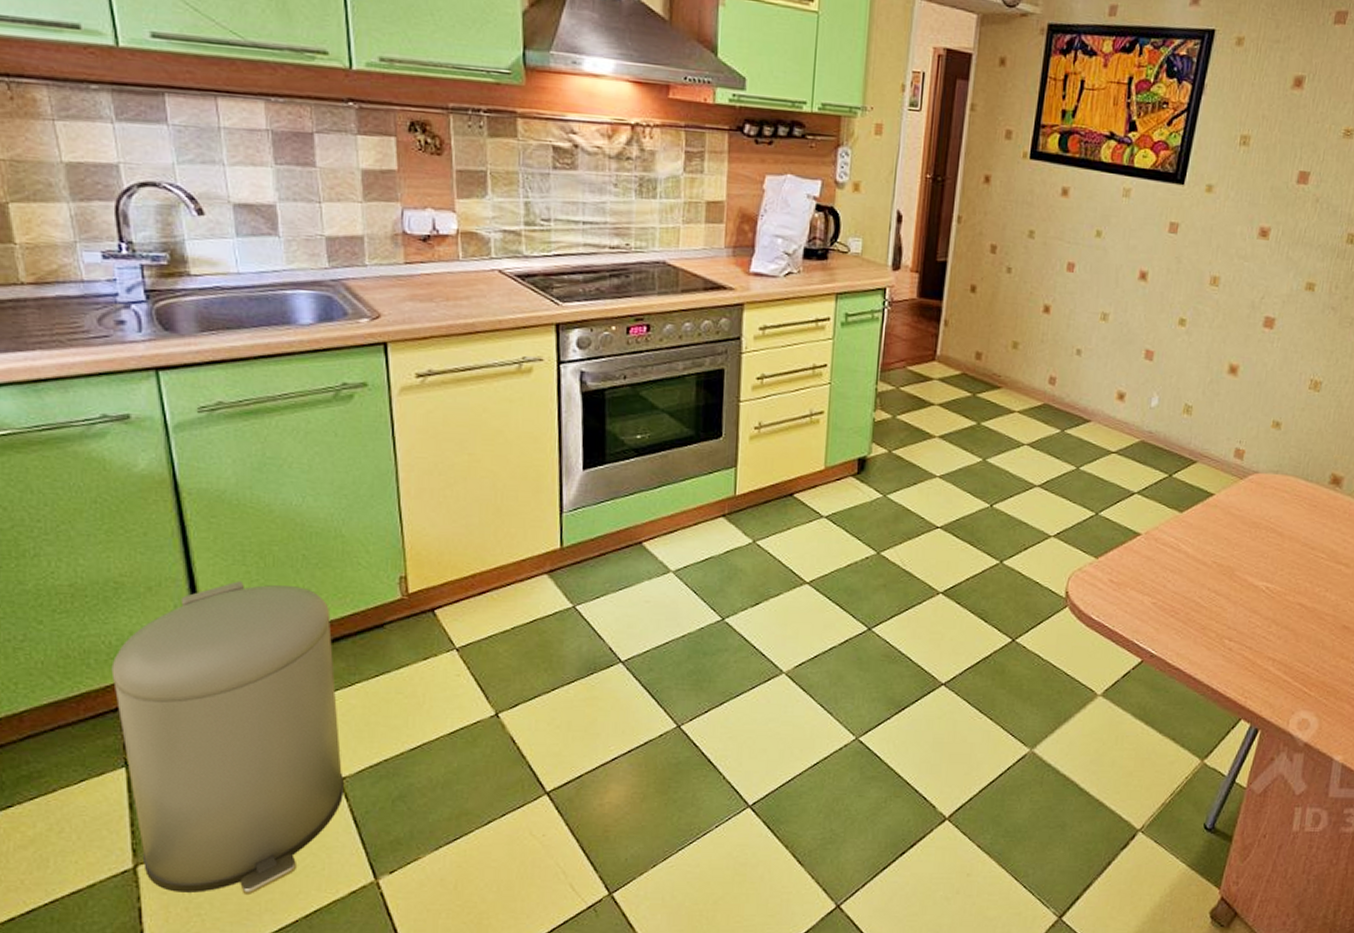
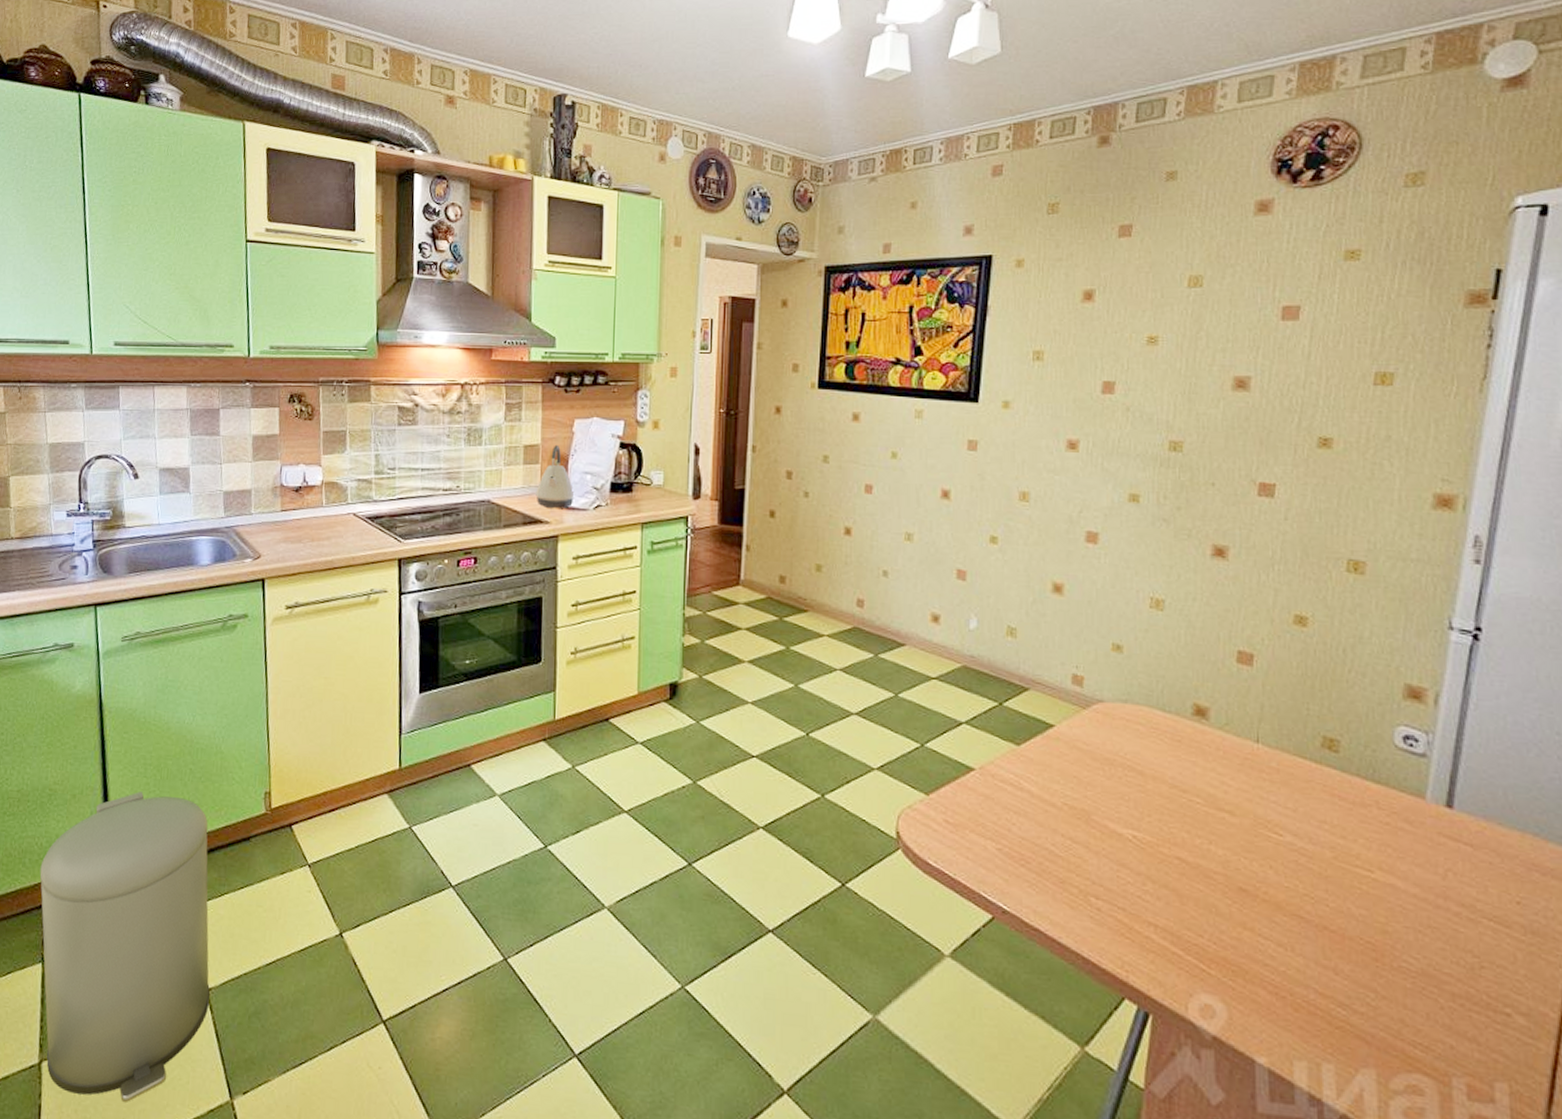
kettle: none [719,202,763,275] -> present [535,444,575,509]

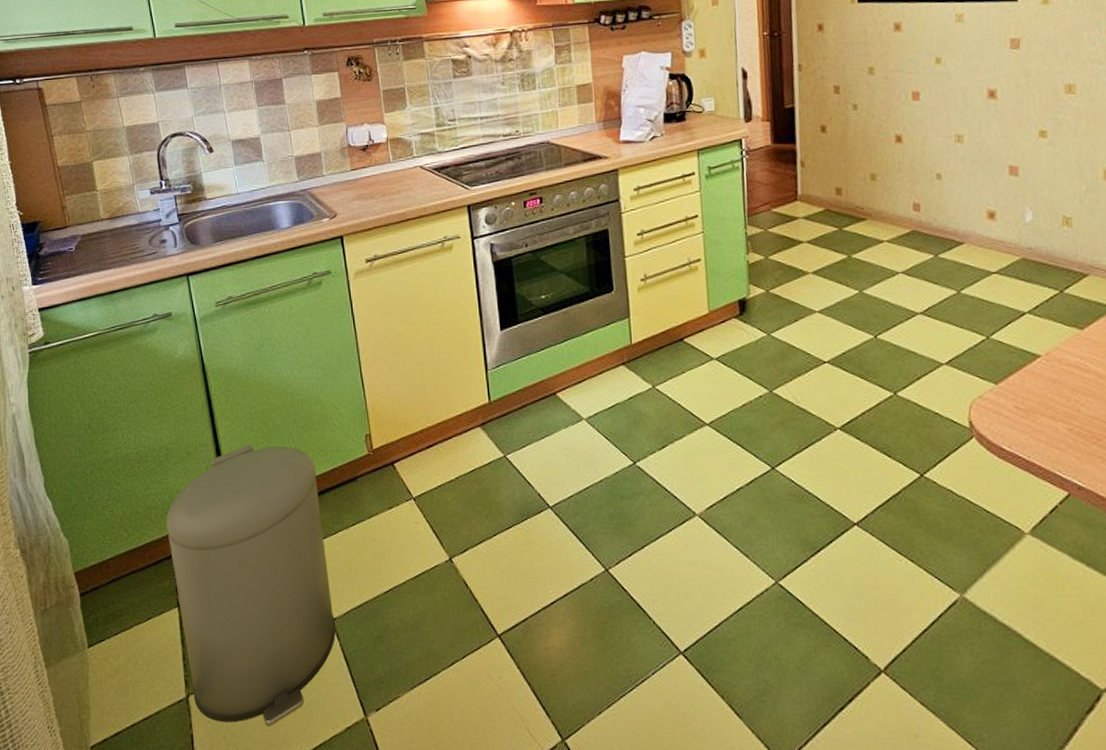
kettle: present [535,444,575,509] -> none [592,81,630,144]

